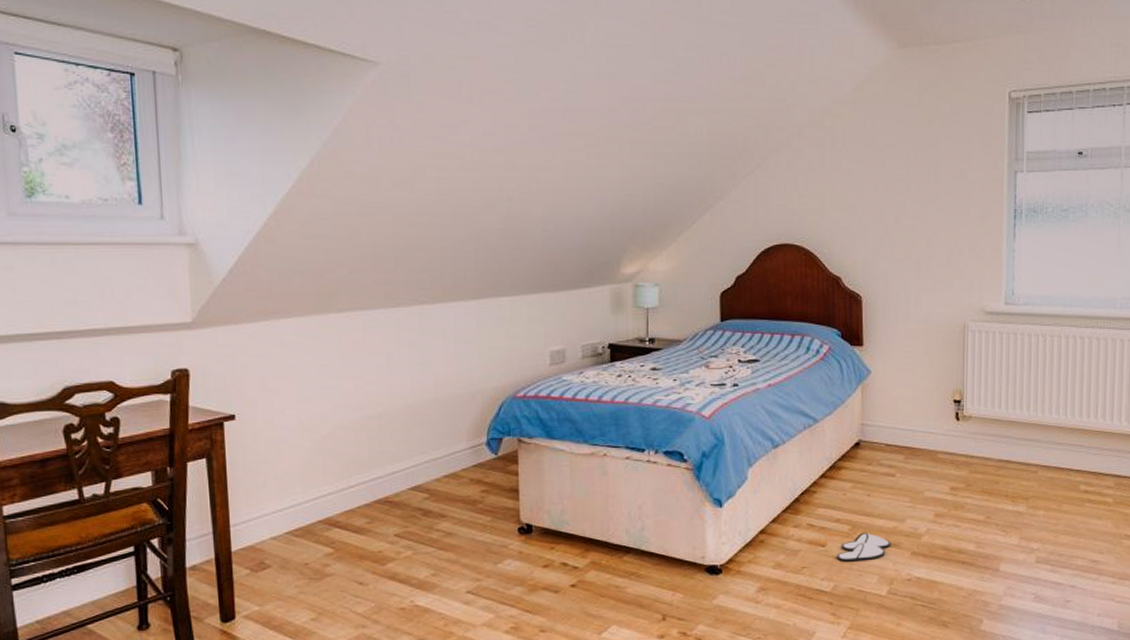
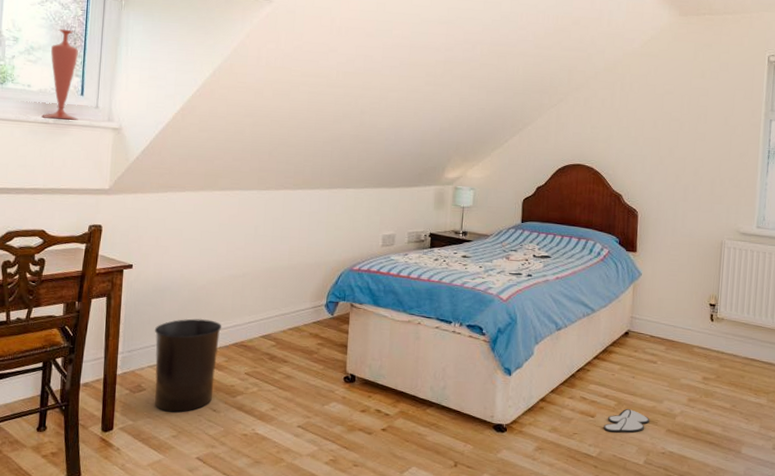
vase: none [89,118,140,239] -> present [42,29,78,121]
waste bin: none [272,474,359,591] -> present [154,318,222,413]

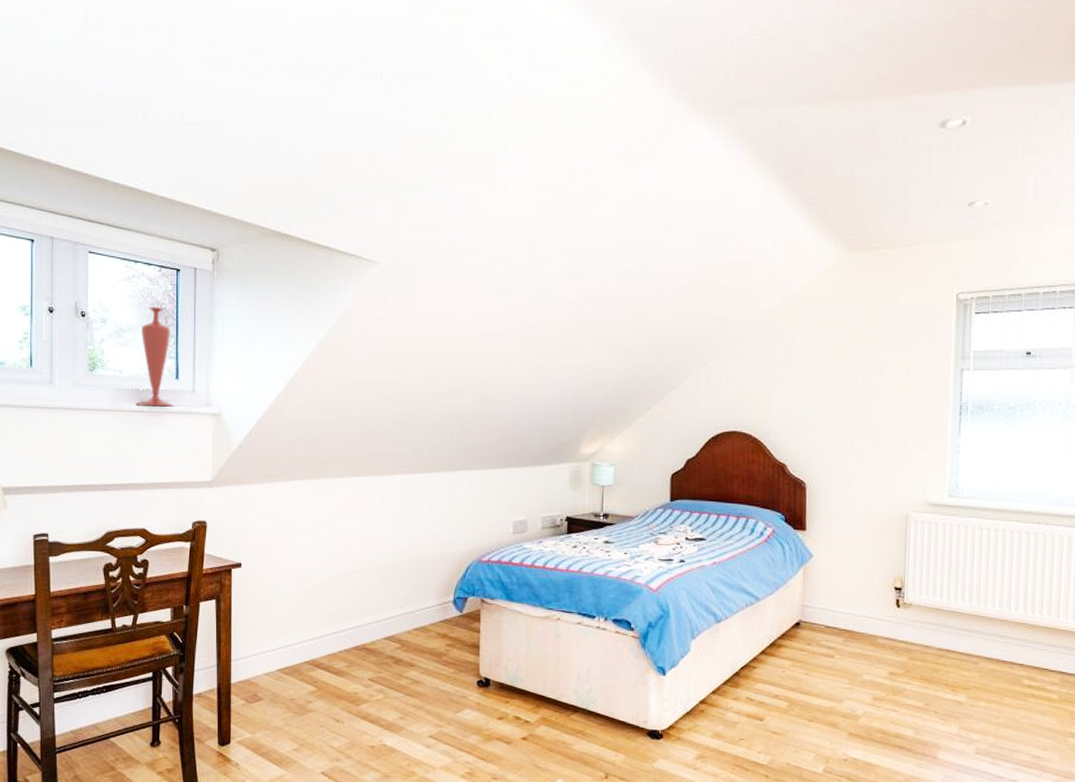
waste bin: present [154,318,222,413] -> none [268,620,341,724]
slippers: present [603,408,650,433] -> none [774,709,828,738]

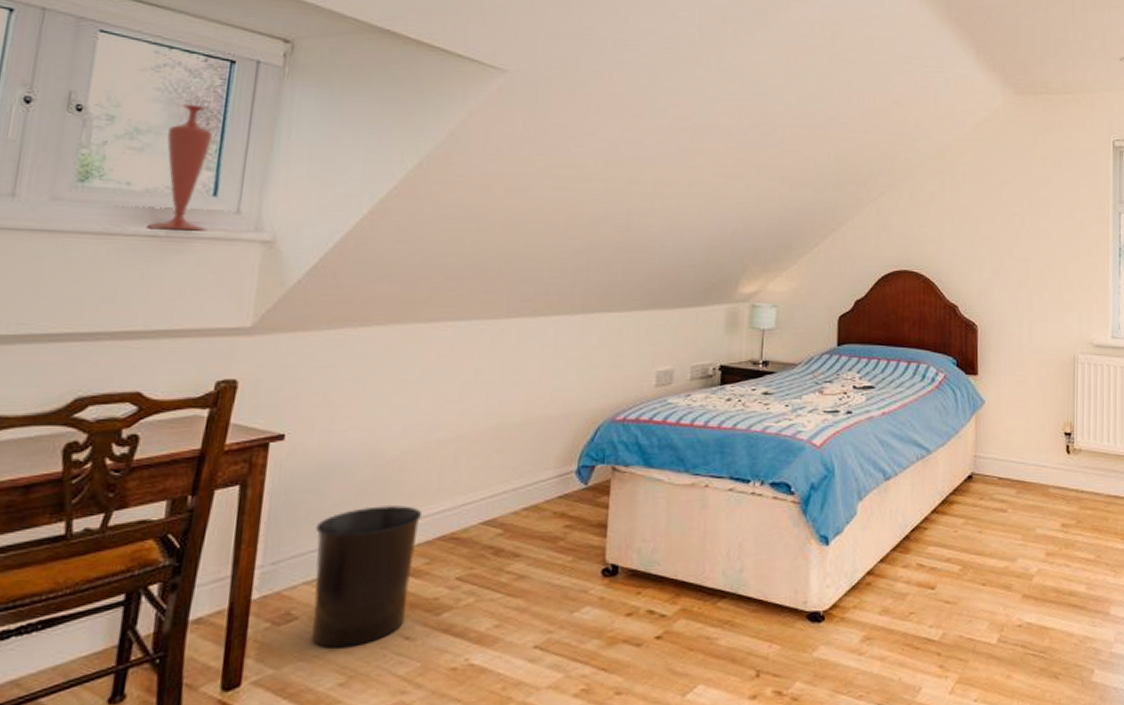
waste bin: none [268,620,341,724] -> present [312,506,423,648]

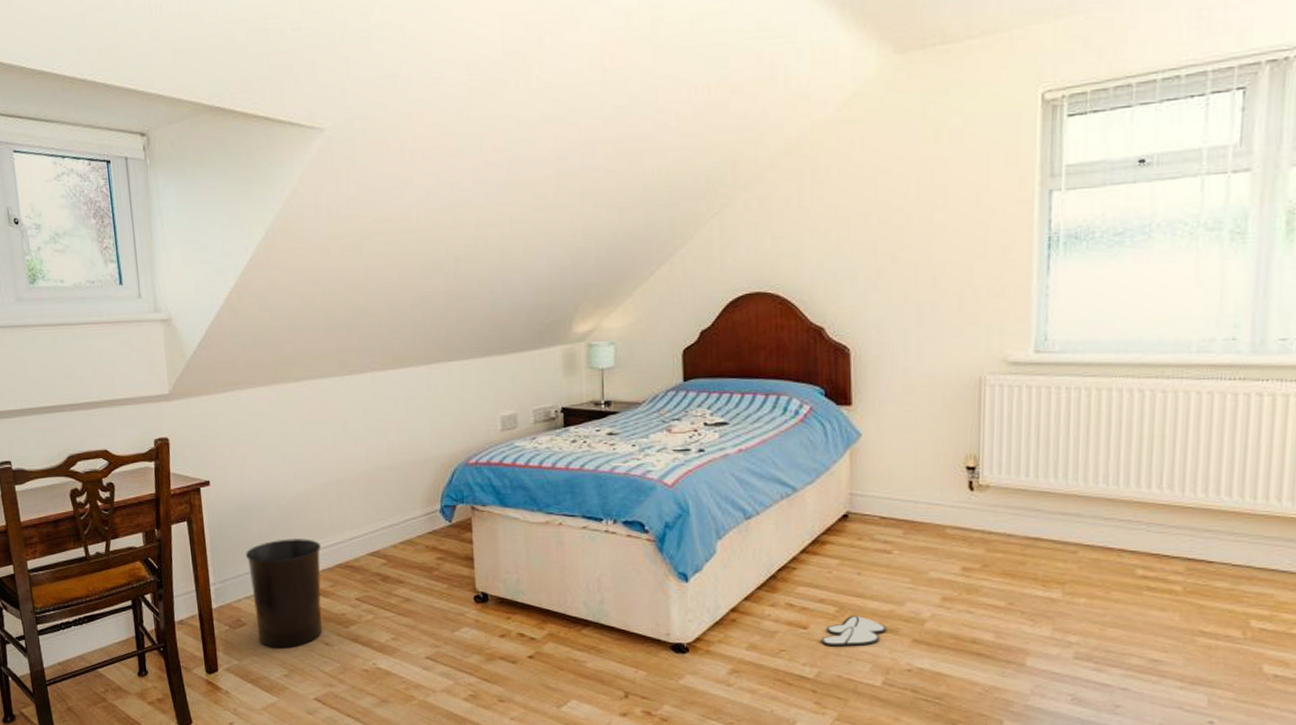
vase: present [146,103,212,232] -> none [77,205,122,318]
slippers: none [946,572,1002,606] -> present [821,614,887,647]

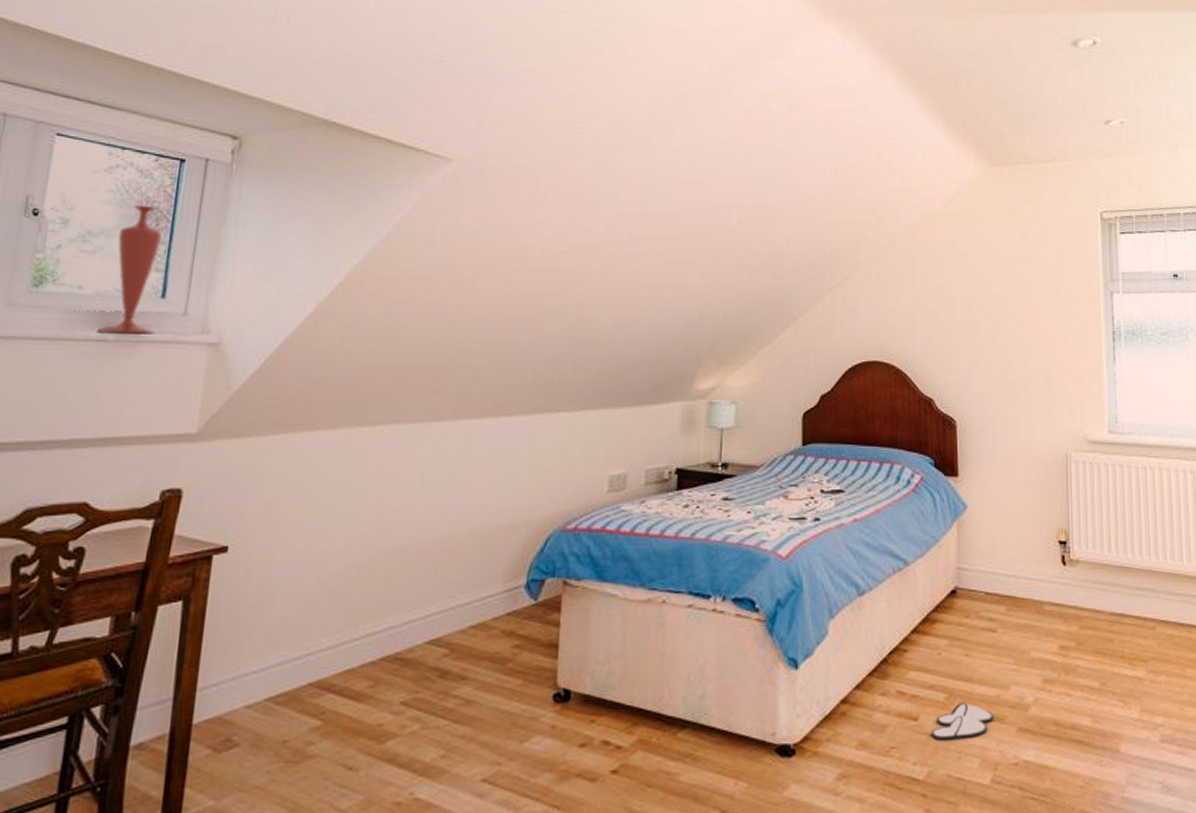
vase: none [77,205,122,318] -> present [96,204,162,336]
waste bin: present [245,539,323,648] -> none [253,623,367,779]

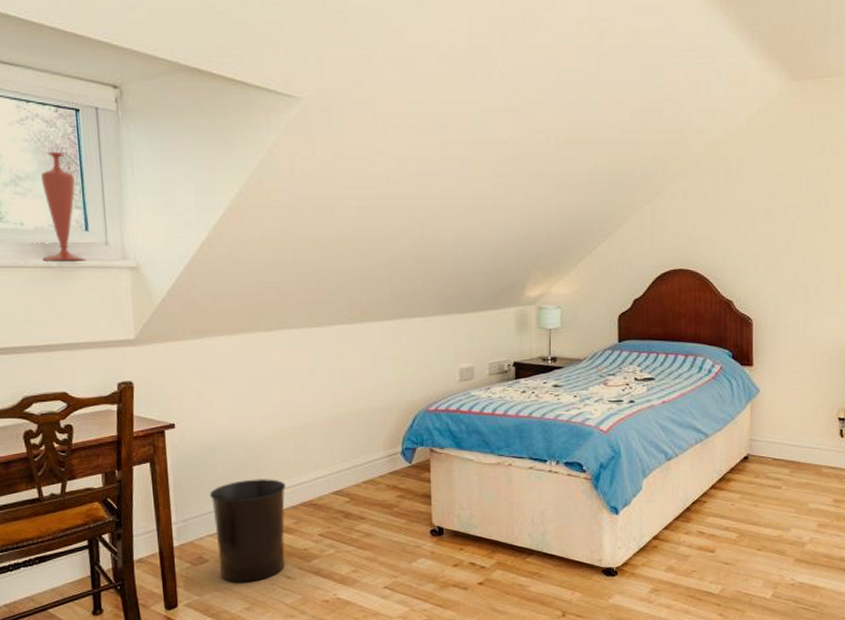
waste bin: none [253,623,367,779] -> present [209,479,286,583]
slippers: present [931,701,994,741] -> none [725,539,776,567]

